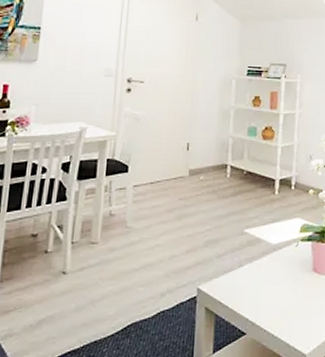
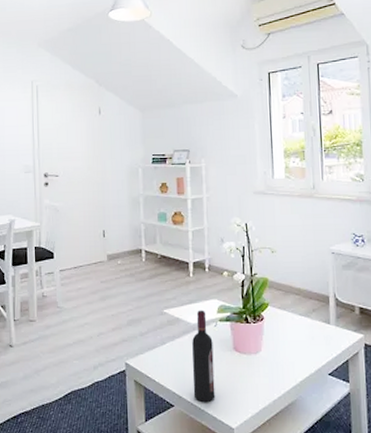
wine bottle: none [267,229,293,329] -> present [192,310,216,403]

